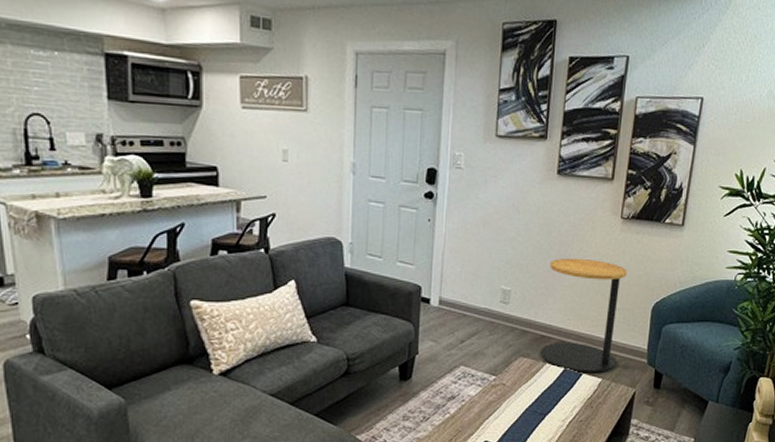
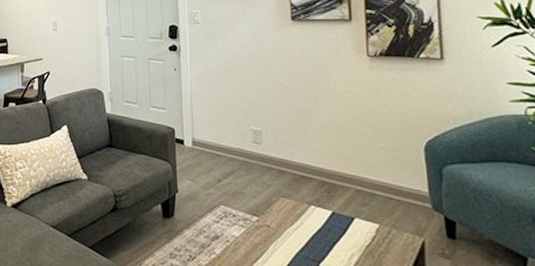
side table: present [540,258,627,373] -> none [297,97,393,217]

